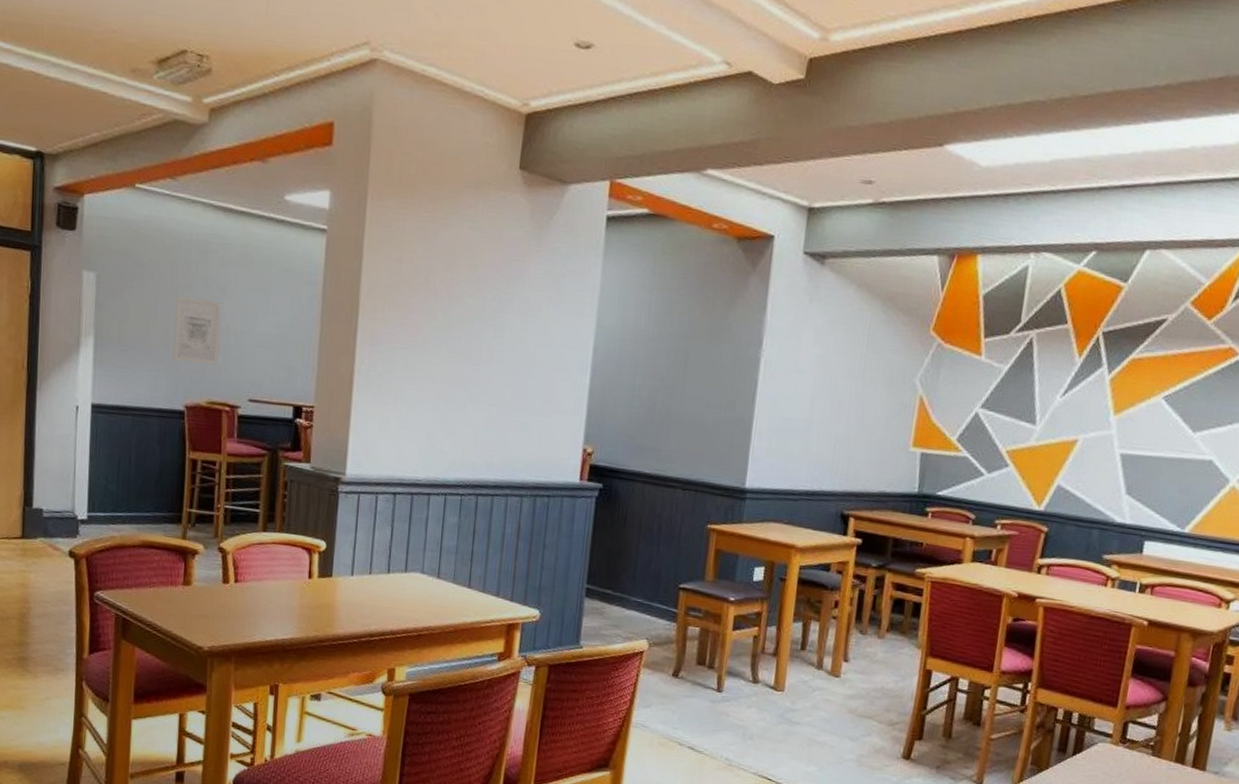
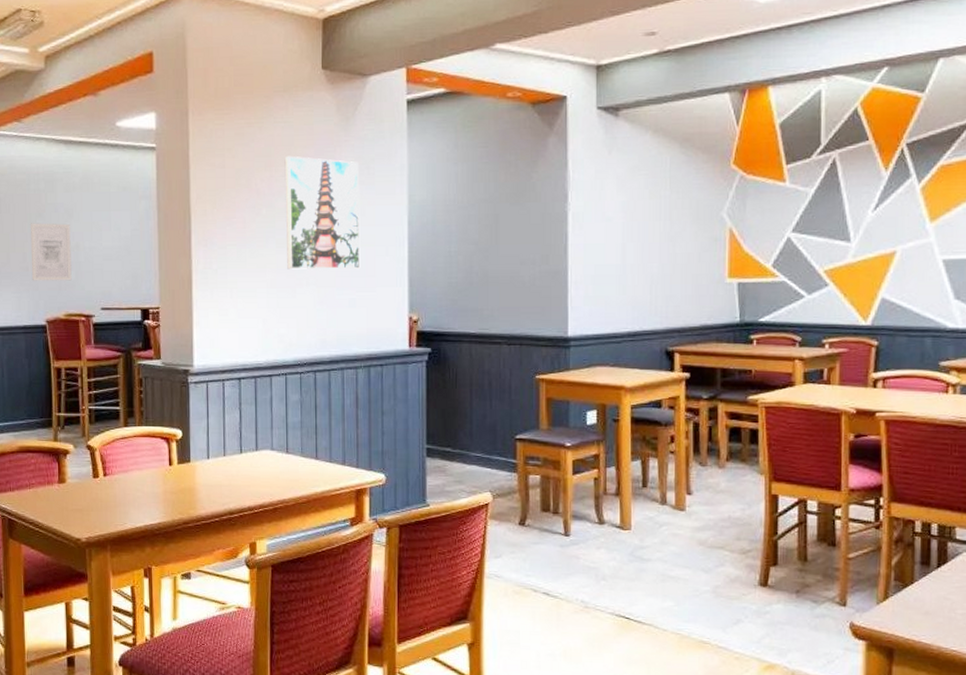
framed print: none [459,259,548,391] -> present [284,155,361,270]

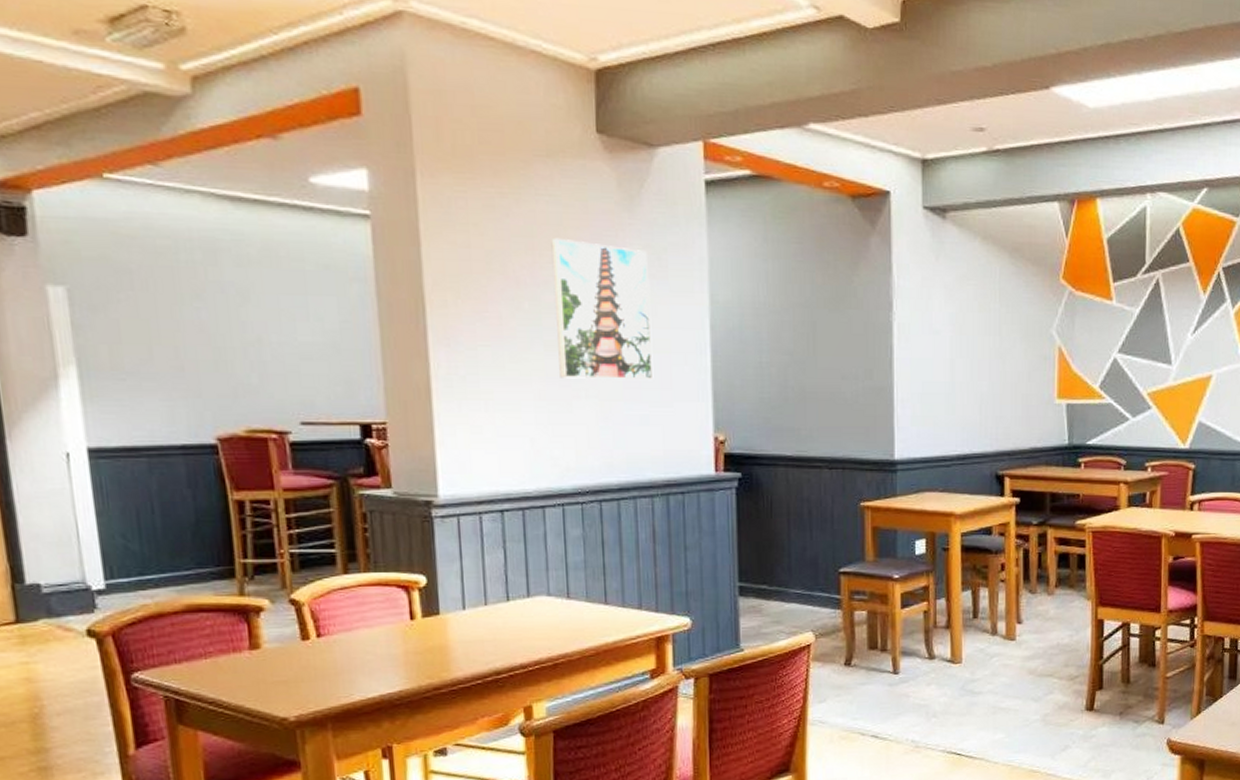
wall art: present [30,223,72,281] -> none [182,306,254,386]

